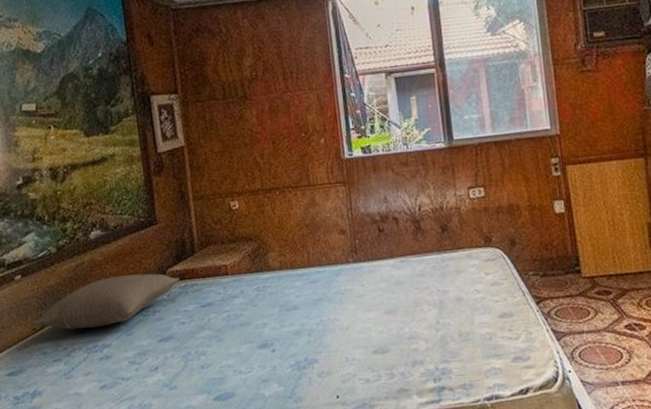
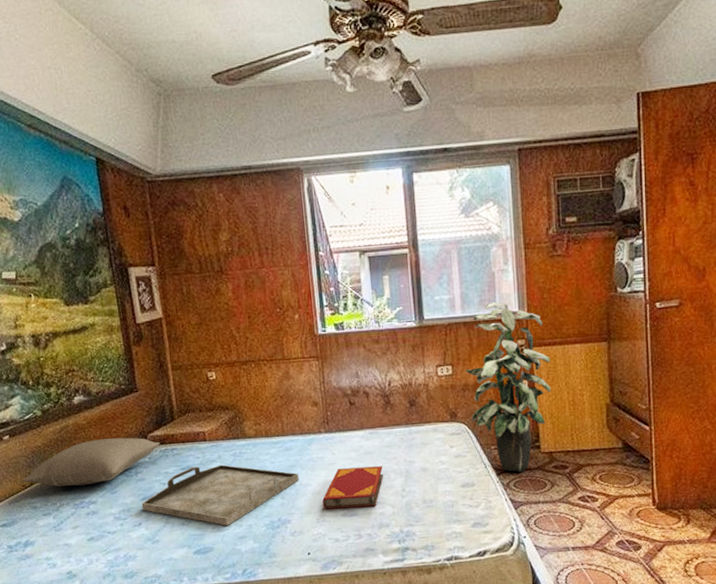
serving tray: none [158,300,327,369] -> present [141,464,299,527]
hardback book: none [351,297,416,347] -> present [322,466,383,509]
indoor plant: none [498,120,589,300] -> present [465,302,551,472]

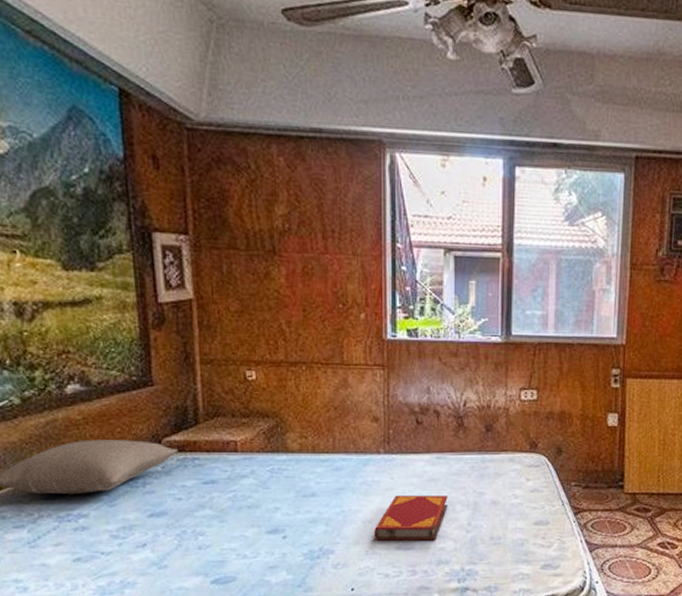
serving tray: present [141,464,299,527] -> none [148,481,349,554]
indoor plant: present [465,302,551,472] -> none [551,324,644,513]

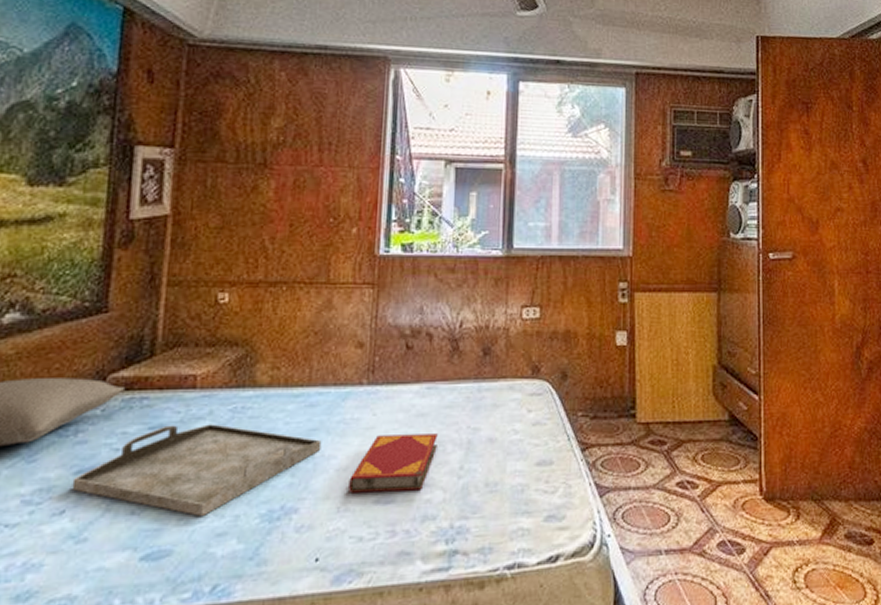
serving tray: none [148,481,349,554] -> present [71,424,322,517]

